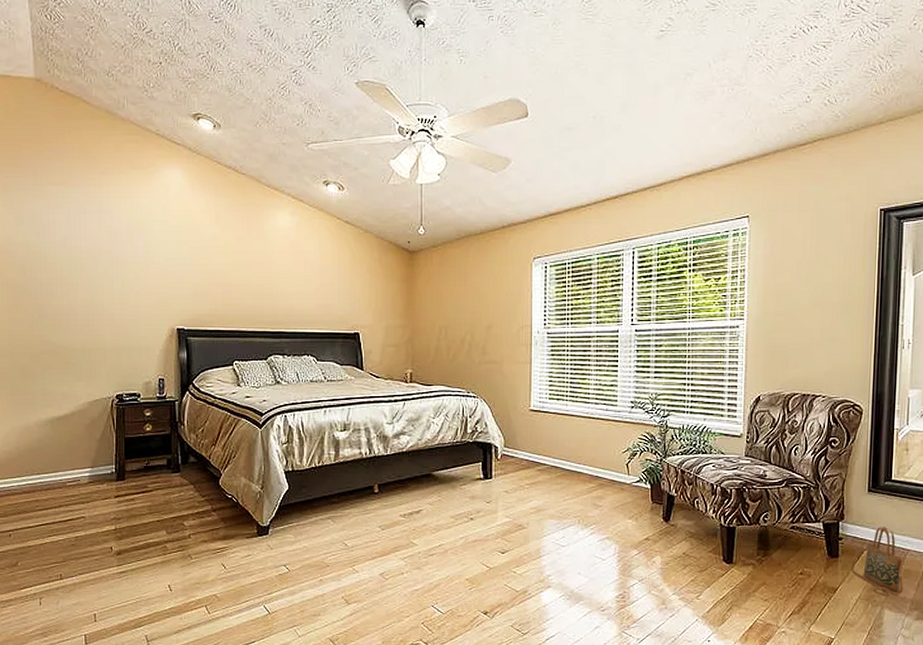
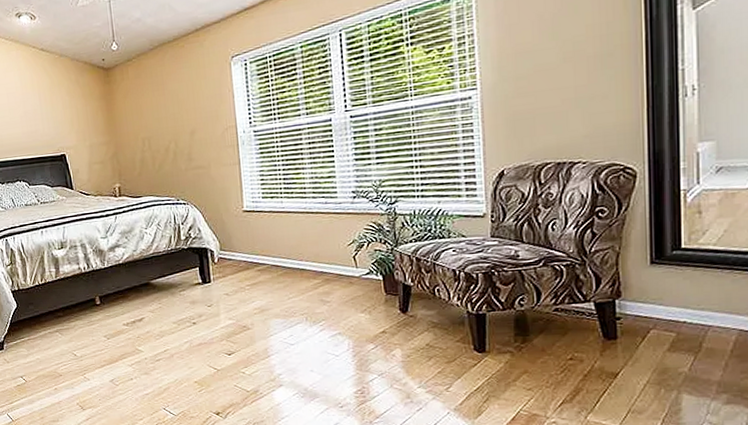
handbag: present [850,527,904,596] -> none [634,302,705,379]

